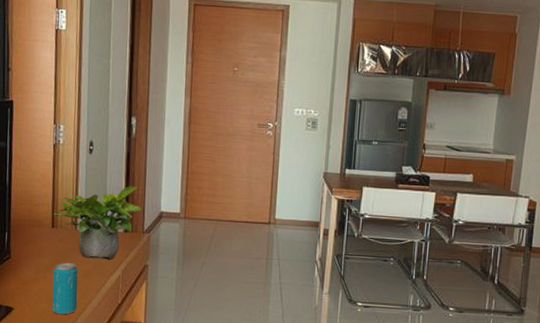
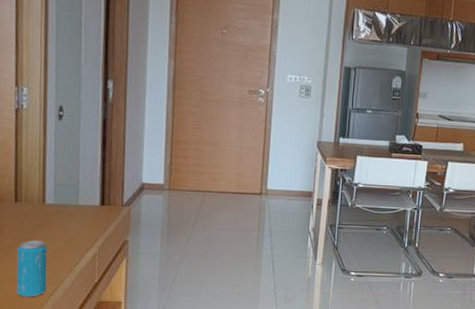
potted plant: present [53,186,142,260] -> none [17,155,121,236]

